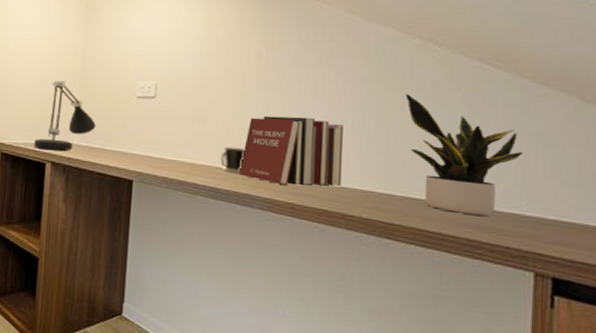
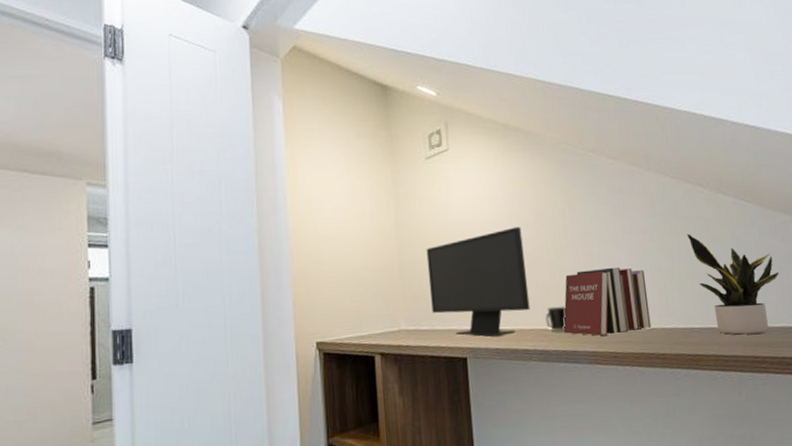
desk lamp: present [34,80,96,151] -> none [359,263,422,342]
computer monitor: none [106,62,210,167] -> present [426,226,530,337]

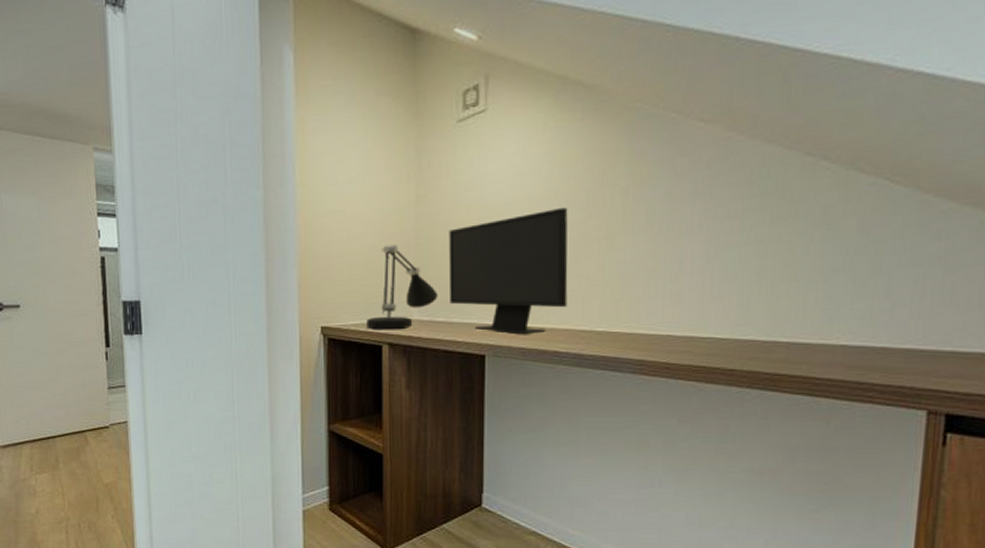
desk lamp: none [359,263,422,342] -> present [366,245,438,330]
mug: present [545,306,566,331] -> none [584,304,612,333]
books: present [563,267,651,336] -> none [605,261,724,344]
potted plant: present [686,234,779,335] -> none [792,223,921,354]

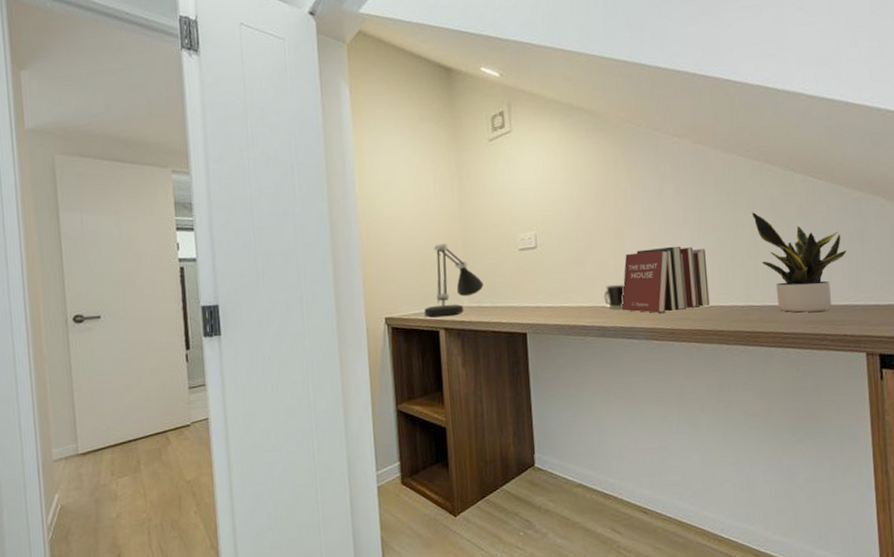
computer monitor: present [448,207,568,335] -> none [488,207,589,314]
mug: none [584,304,612,333] -> present [604,284,625,309]
books: none [605,261,724,344] -> present [621,246,710,313]
potted plant: none [792,223,921,354] -> present [751,212,847,313]

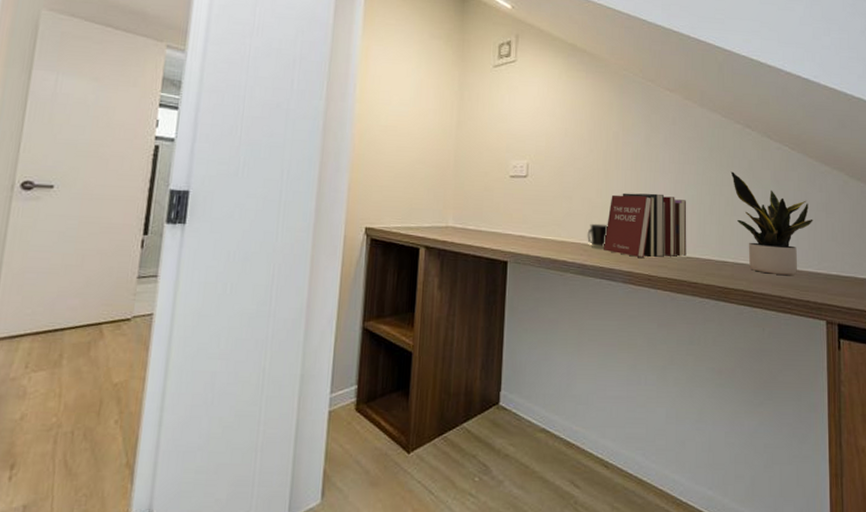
desk lamp: present [424,243,484,318] -> none [407,159,471,234]

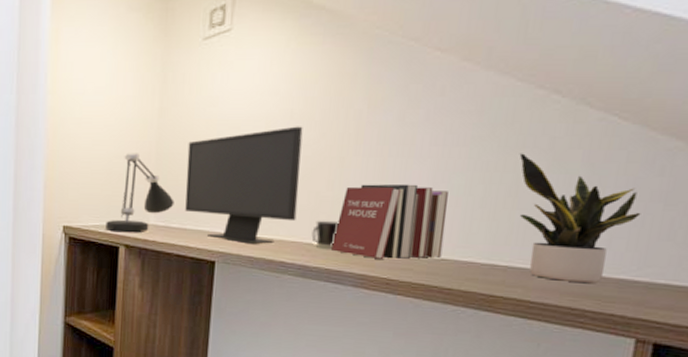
desk lamp: none [407,159,471,234] -> present [106,153,174,232]
computer monitor: none [480,142,575,246] -> present [185,126,303,245]

